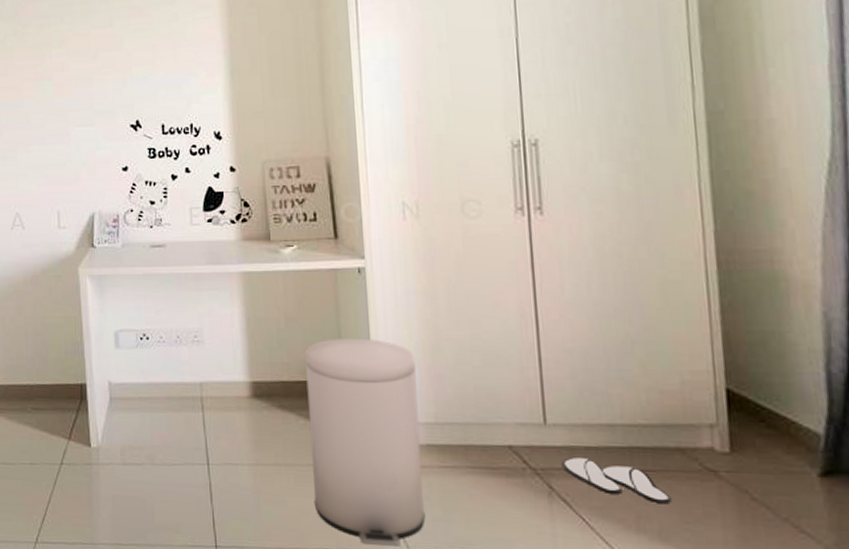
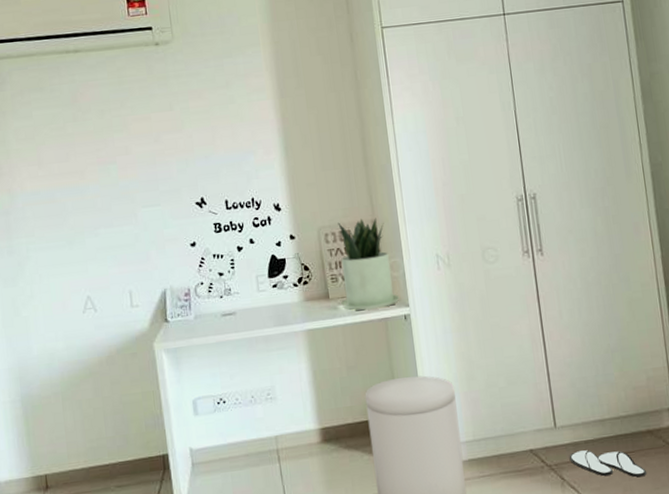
planter: none [284,154,354,258] -> present [338,218,400,311]

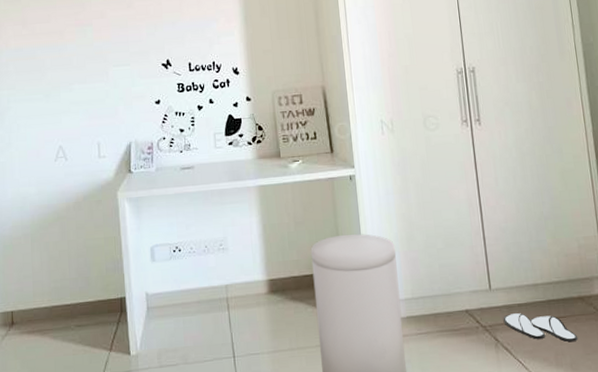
planter: present [338,218,400,311] -> none [290,84,346,170]

